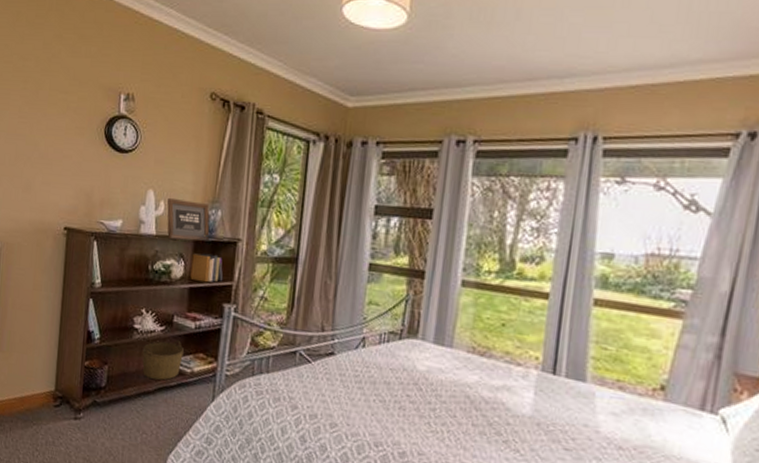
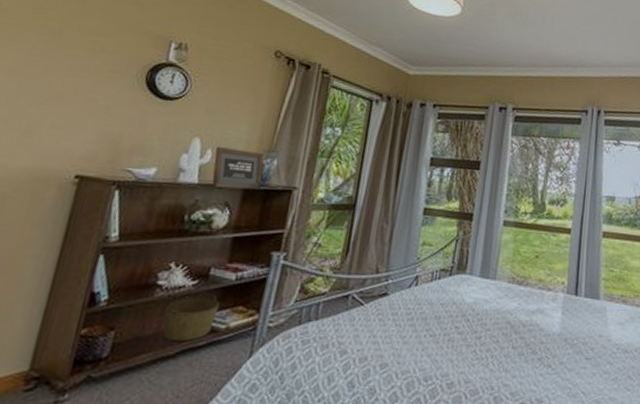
books: present [190,253,224,283] -> none [235,201,275,232]

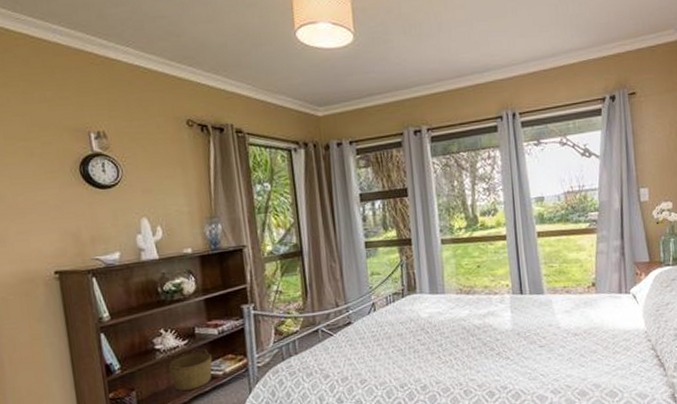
picture frame: present [211,147,265,190] -> none [164,220,215,260]

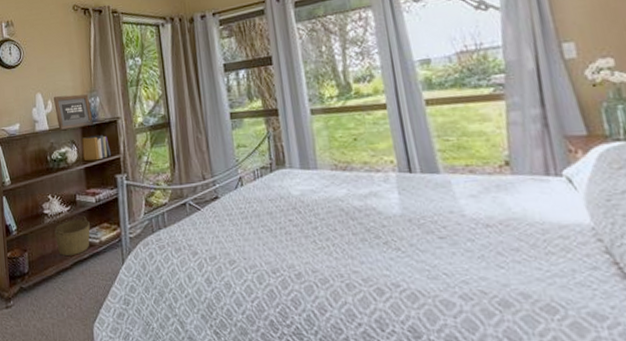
picture frame: none [164,220,215,260] -> present [54,94,94,131]
books: none [201,263,237,292] -> present [82,134,112,161]

